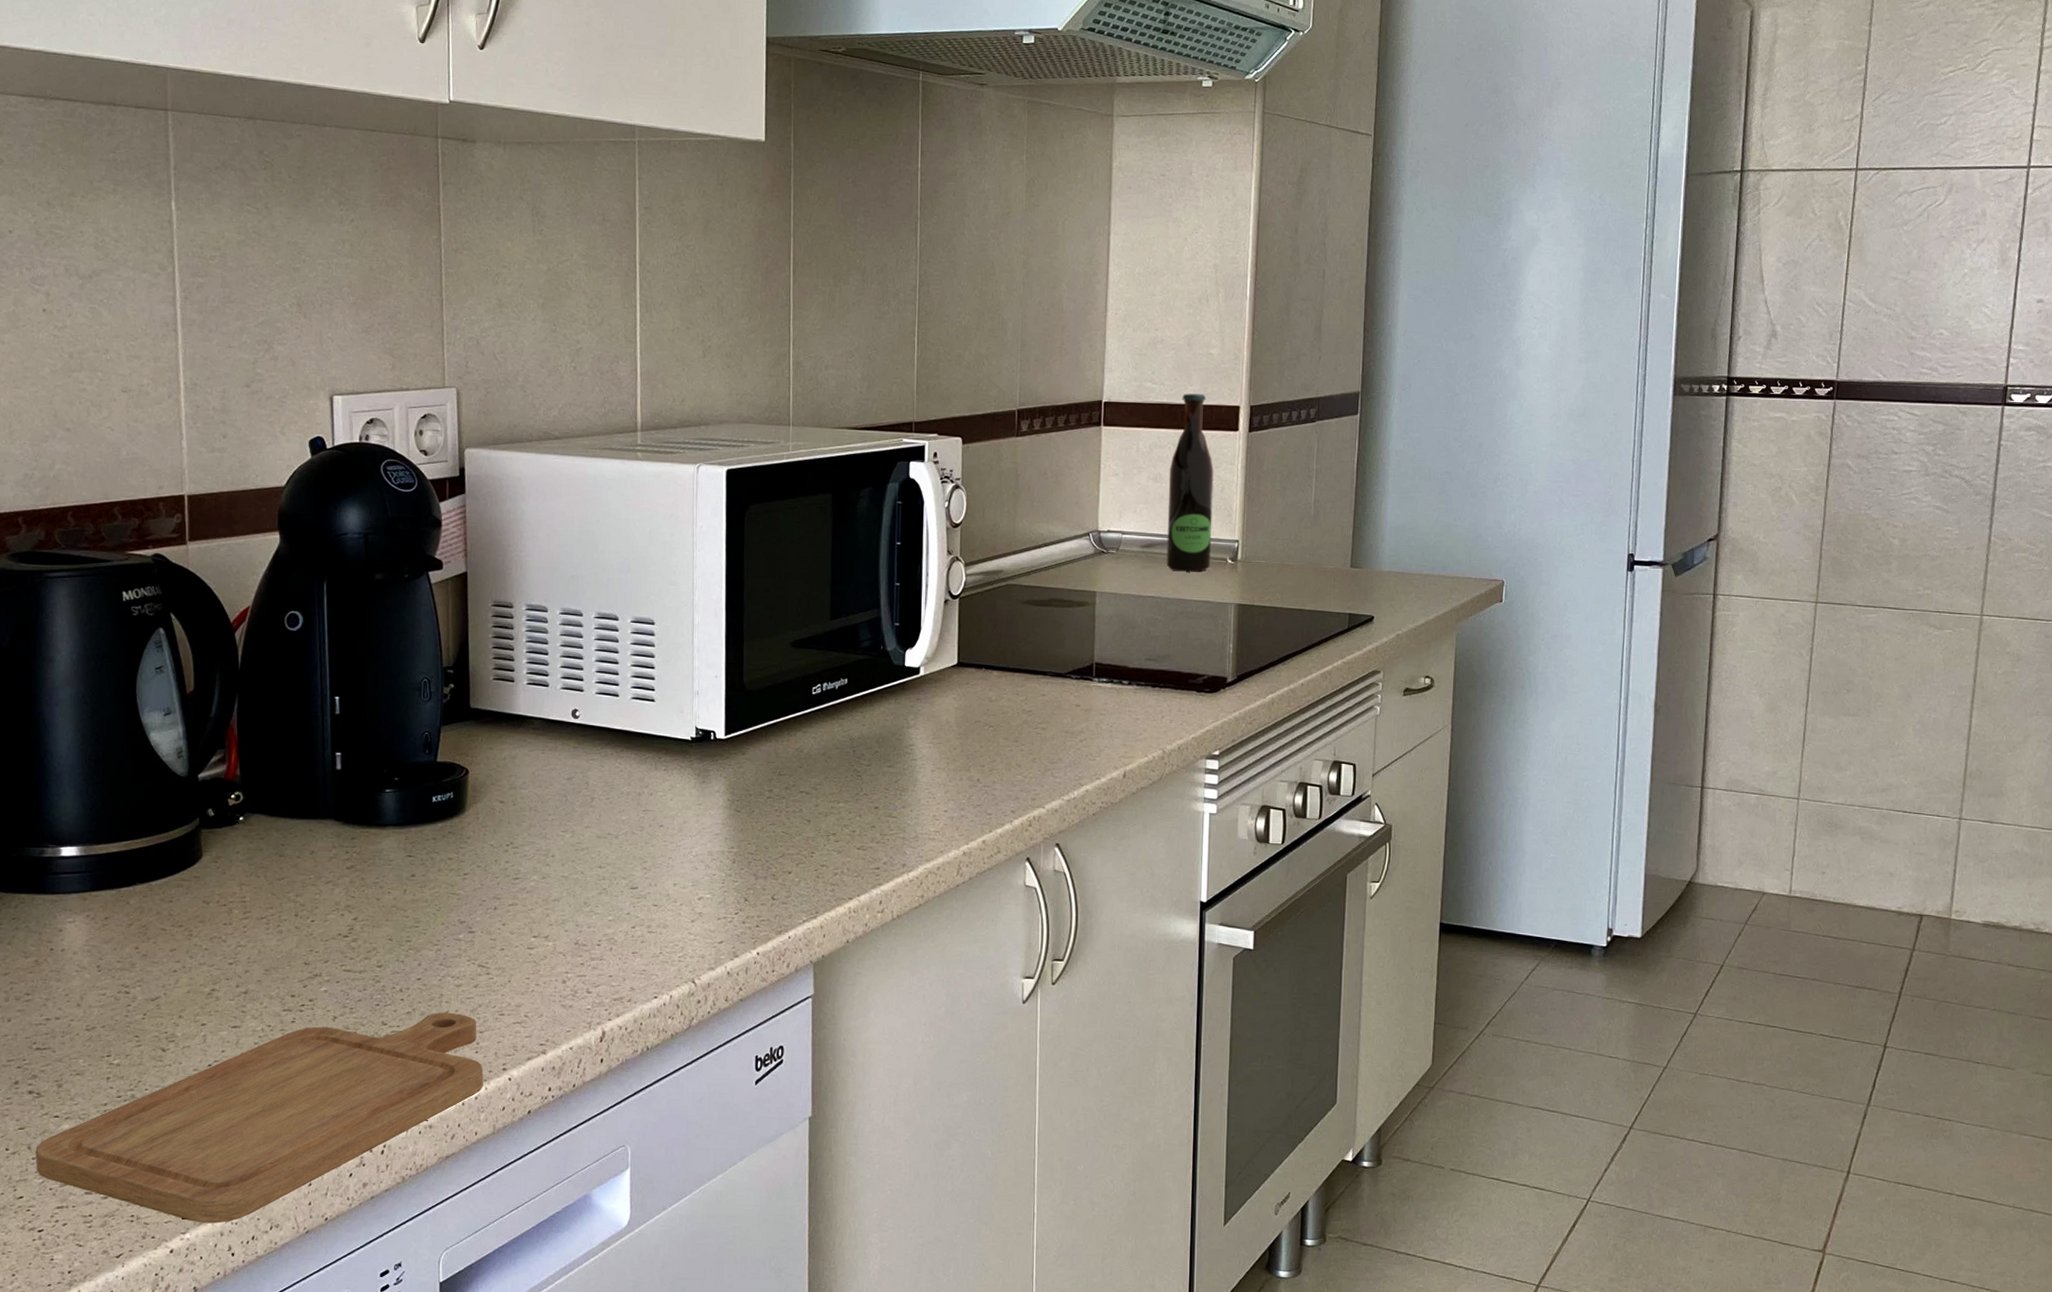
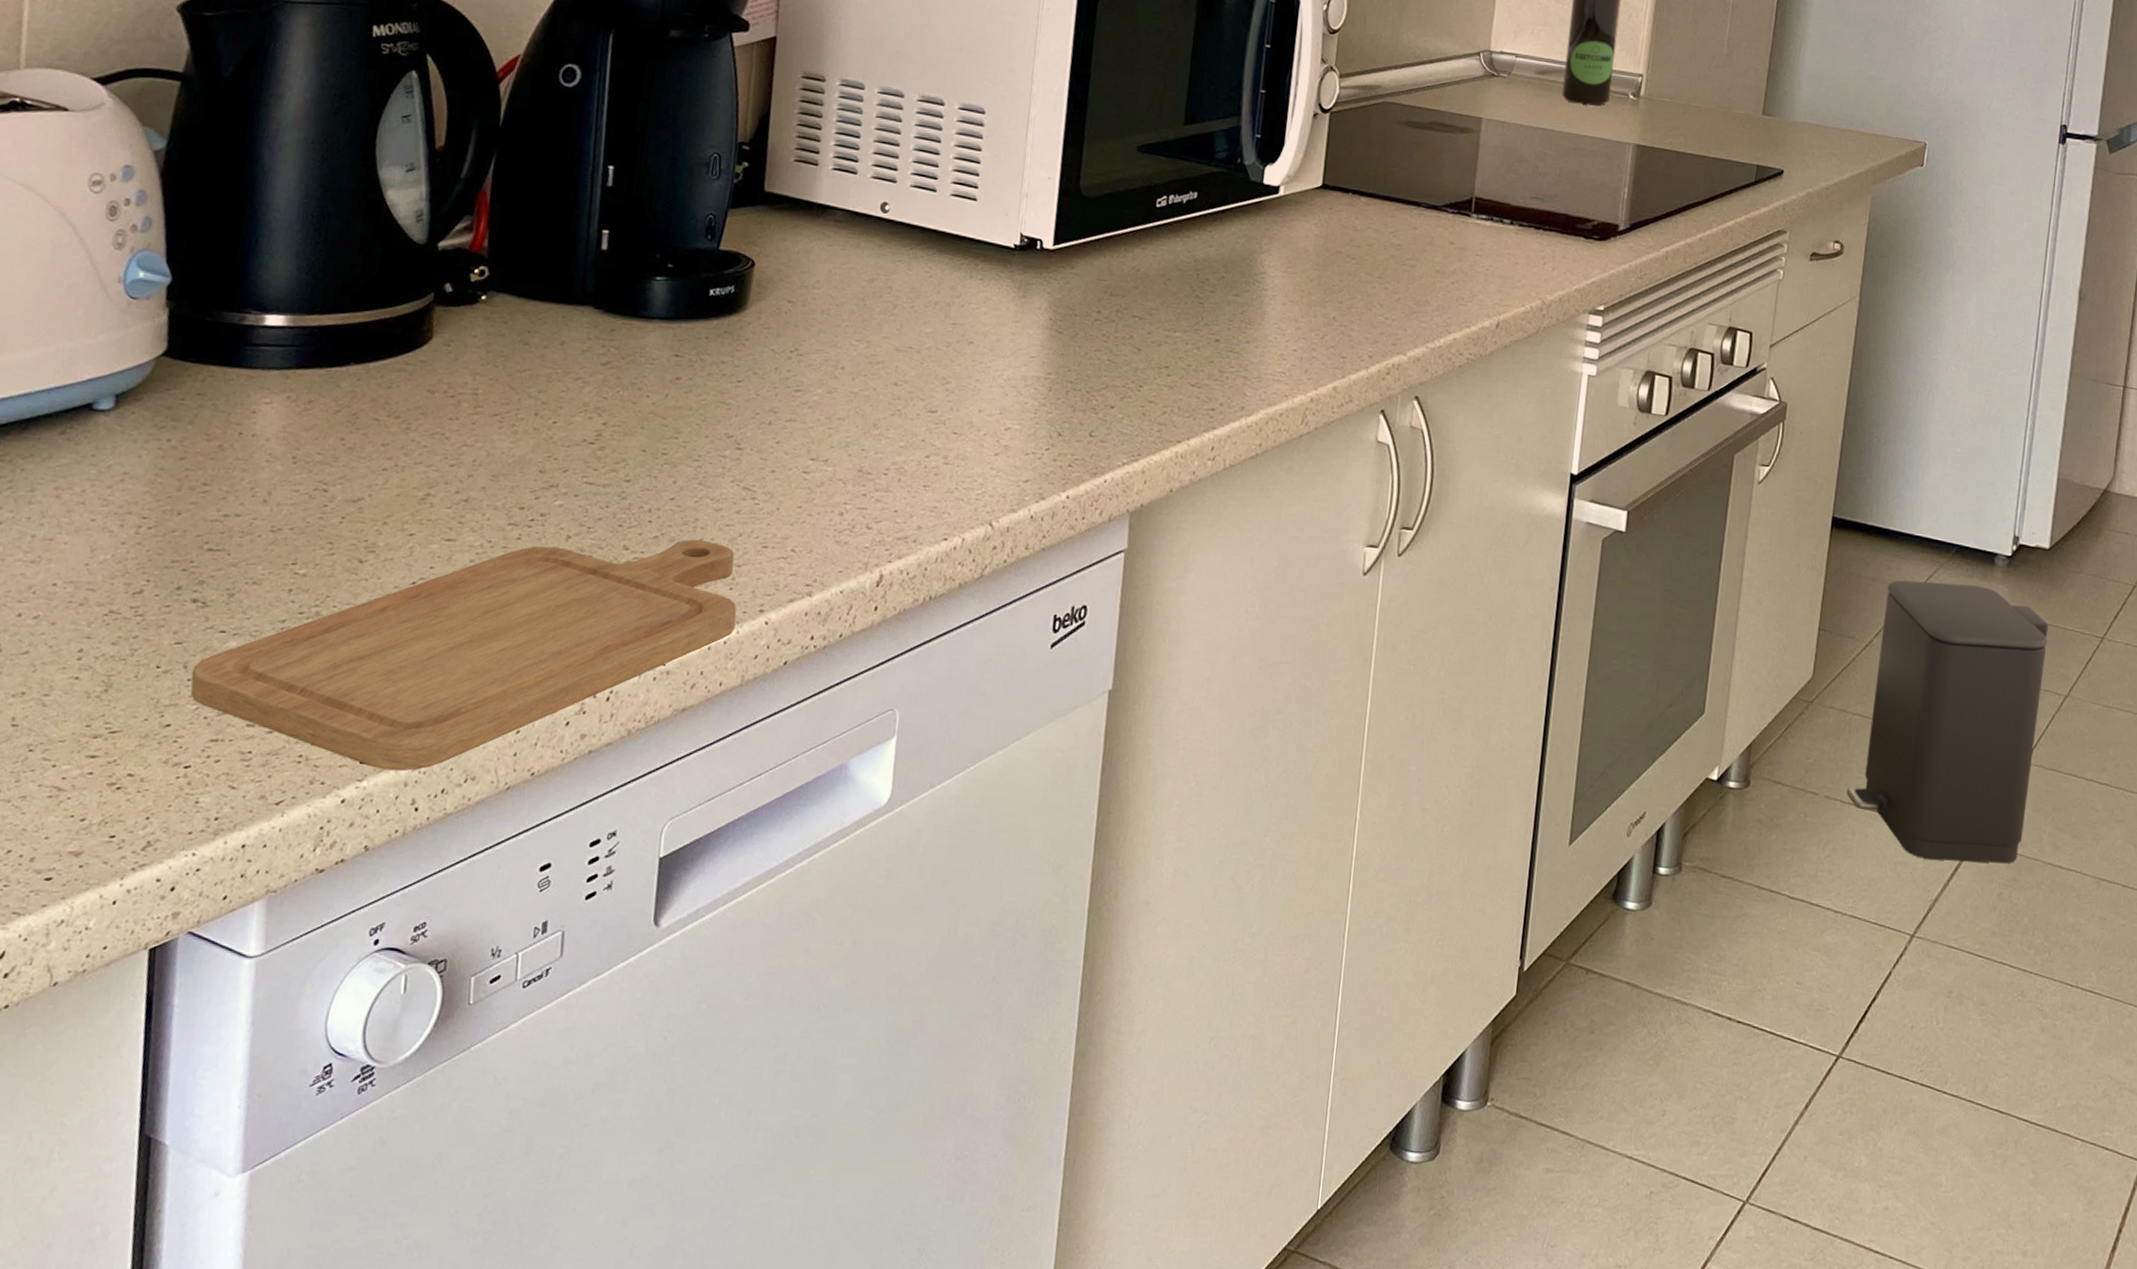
pedal bin: none [1469,974,1645,1219] -> present [1846,580,2049,864]

